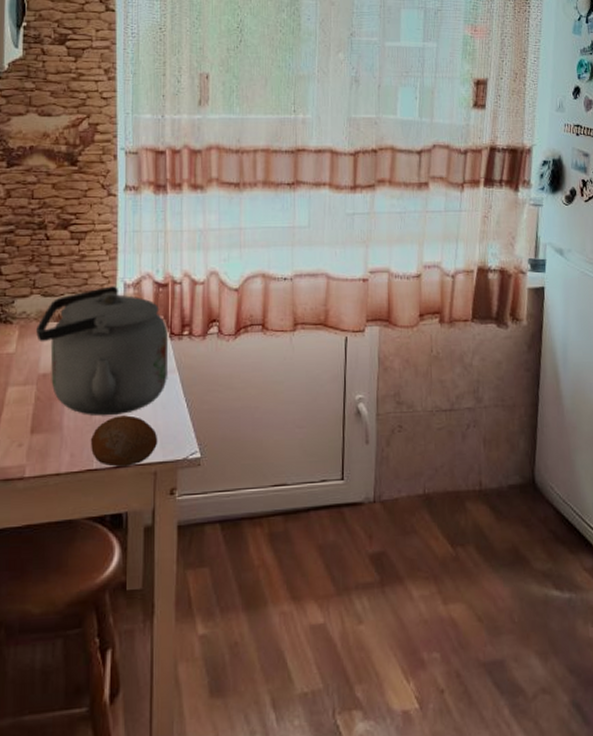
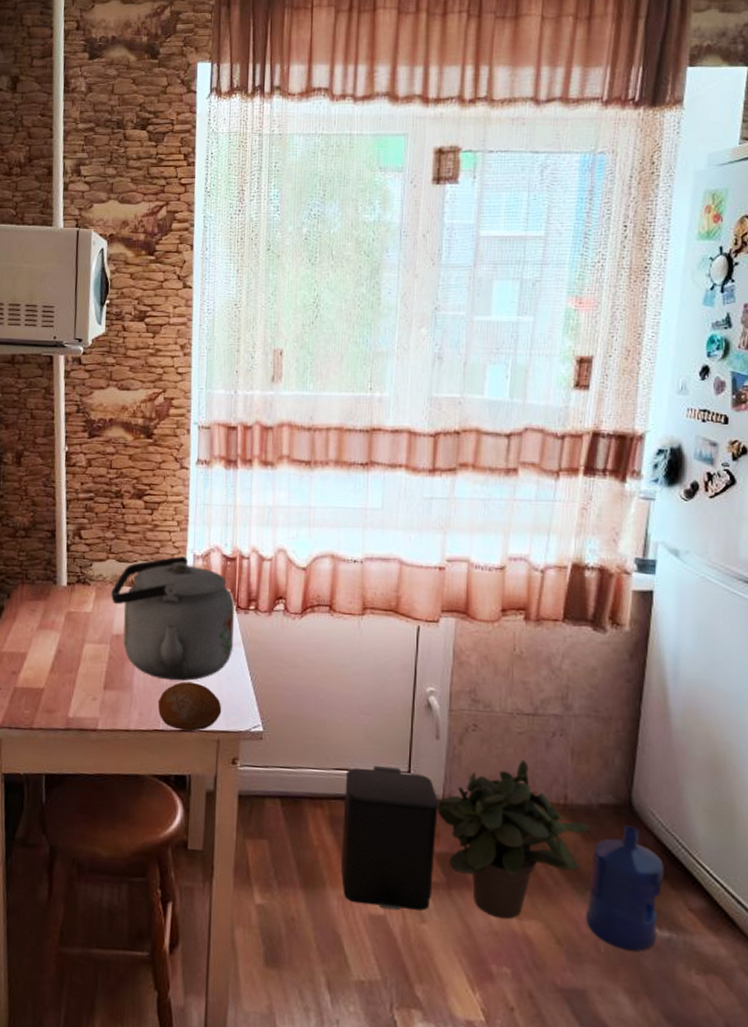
pedal bin: none [281,477,370,618] -> present [340,766,438,911]
potted plant: none [369,453,501,607] -> present [437,759,589,920]
water jug: none [501,501,564,616] -> present [585,825,664,952]

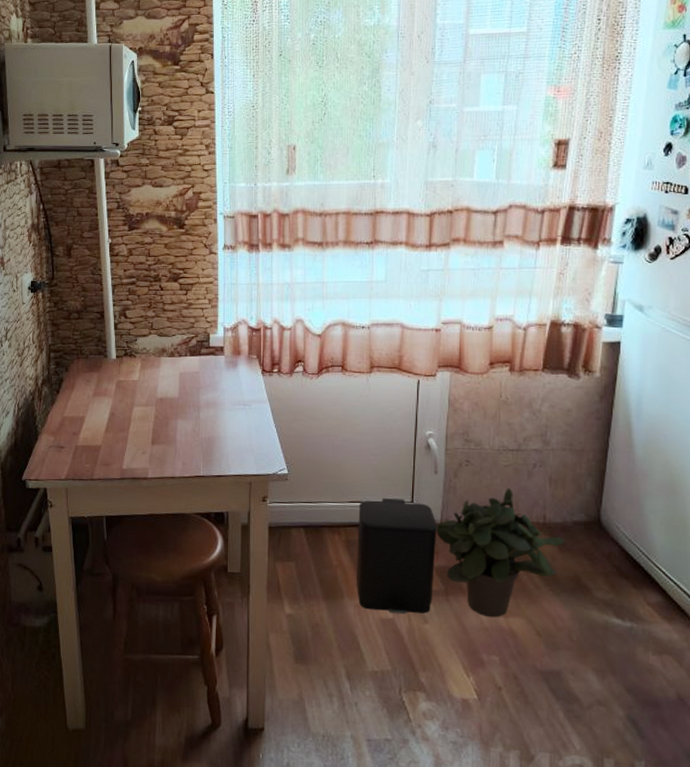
kettle: present [110,556,234,681] -> none [153,329,260,435]
bread: present [157,681,222,732] -> none [198,435,253,477]
water jug: present [585,825,664,952] -> none [561,538,627,639]

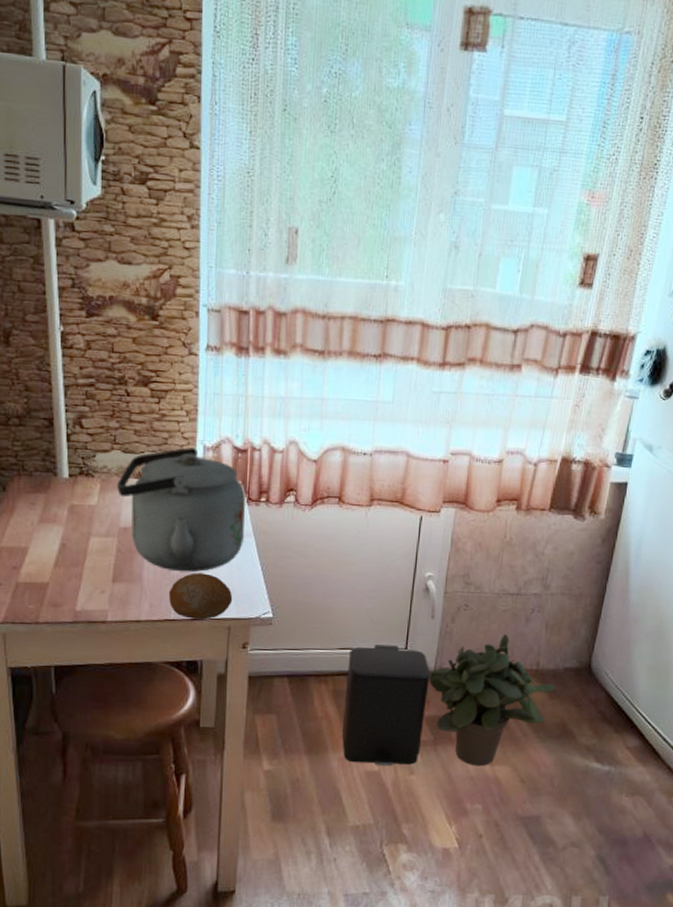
kettle: none [153,329,260,435] -> present [116,447,245,572]
bread: none [198,435,253,477] -> present [168,573,233,621]

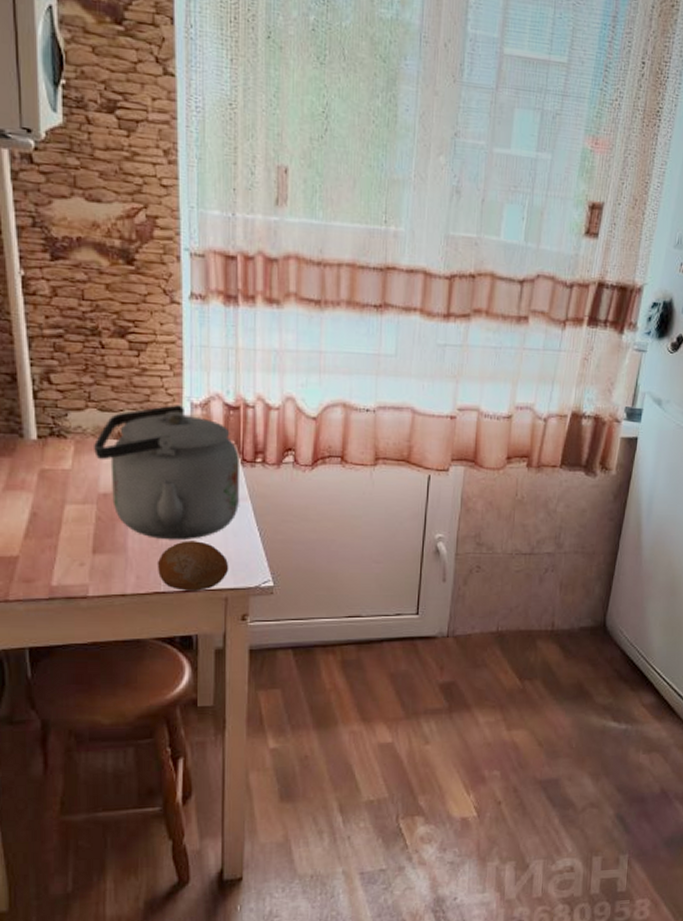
pedal bin: present [341,644,430,766] -> none [352,611,443,737]
potted plant: present [428,633,555,767] -> none [442,594,570,732]

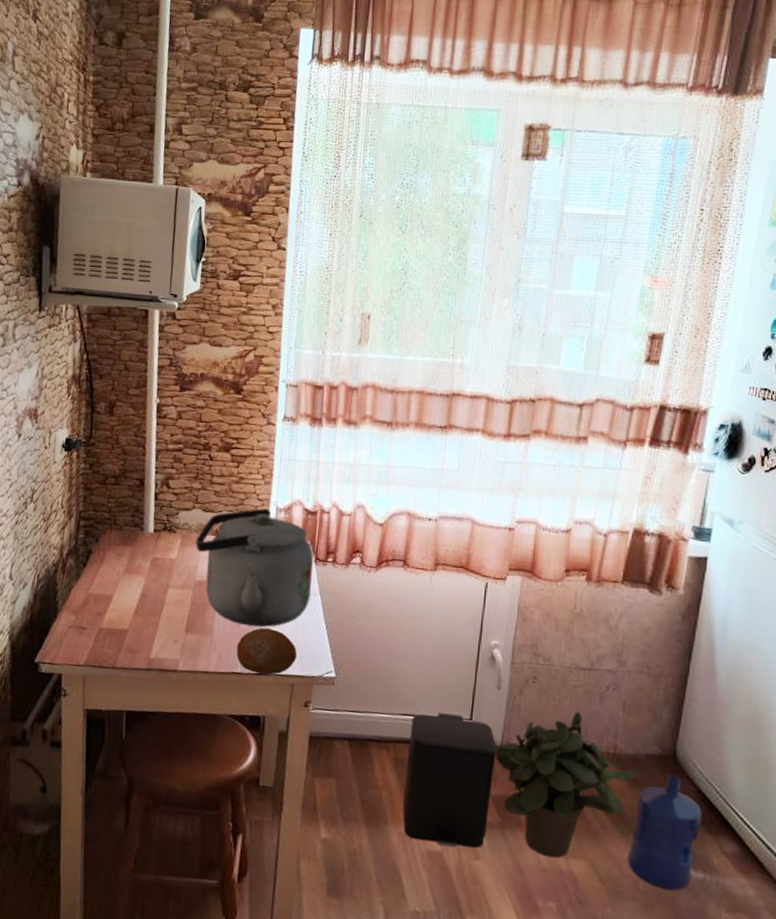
pedal bin: none [352,611,443,737] -> present [402,713,497,848]
potted plant: none [442,594,570,732] -> present [495,710,635,858]
water jug: none [562,643,627,743] -> present [627,774,702,891]

